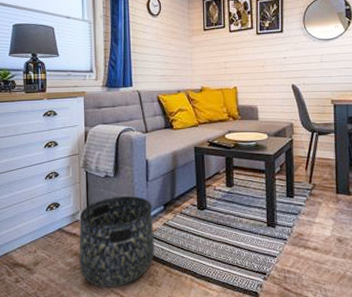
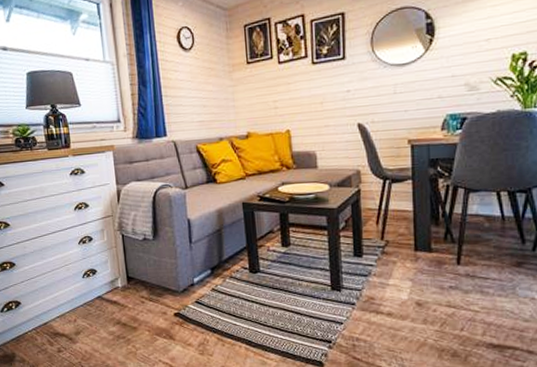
basket: present [79,195,154,287] -> none [118,259,204,357]

